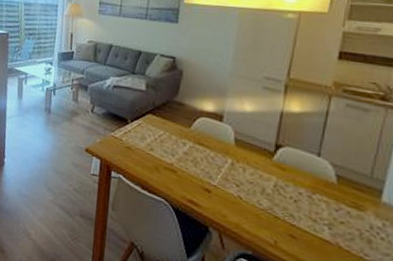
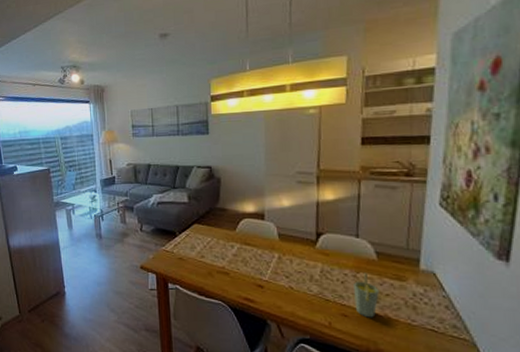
cup: none [305,194,334,244] -> present [354,272,379,318]

